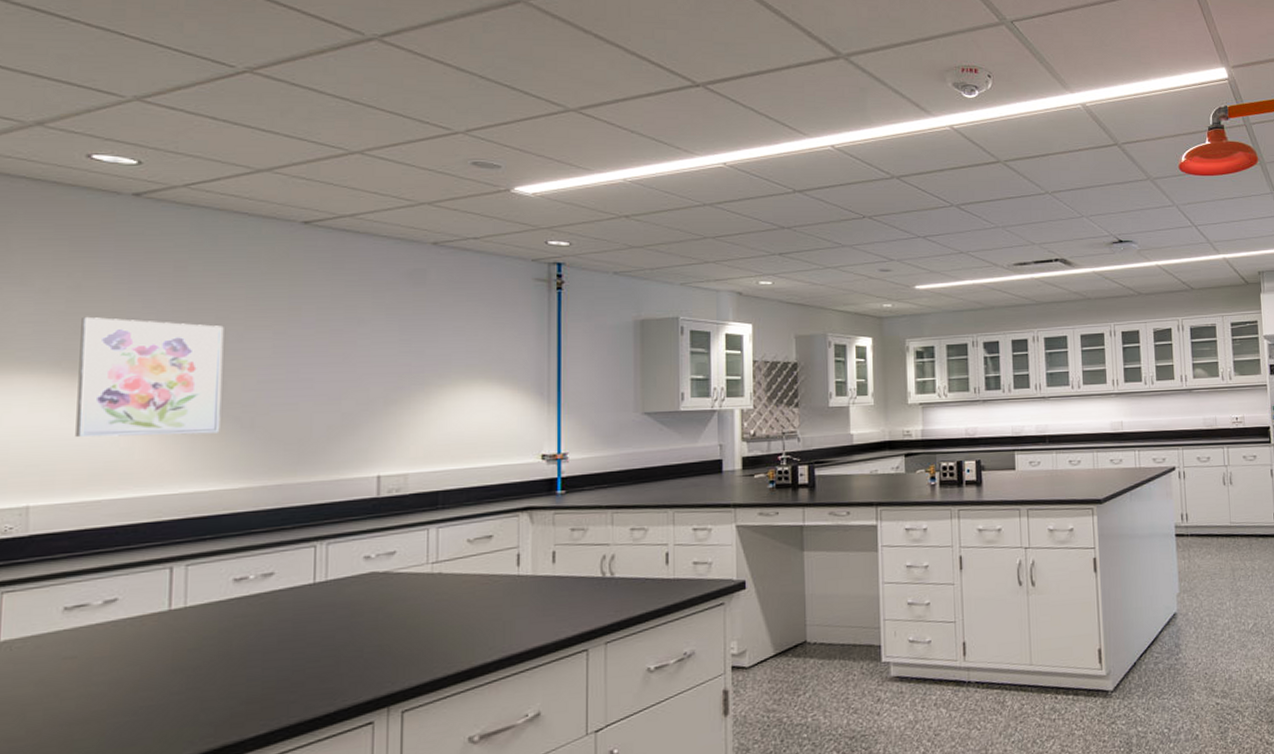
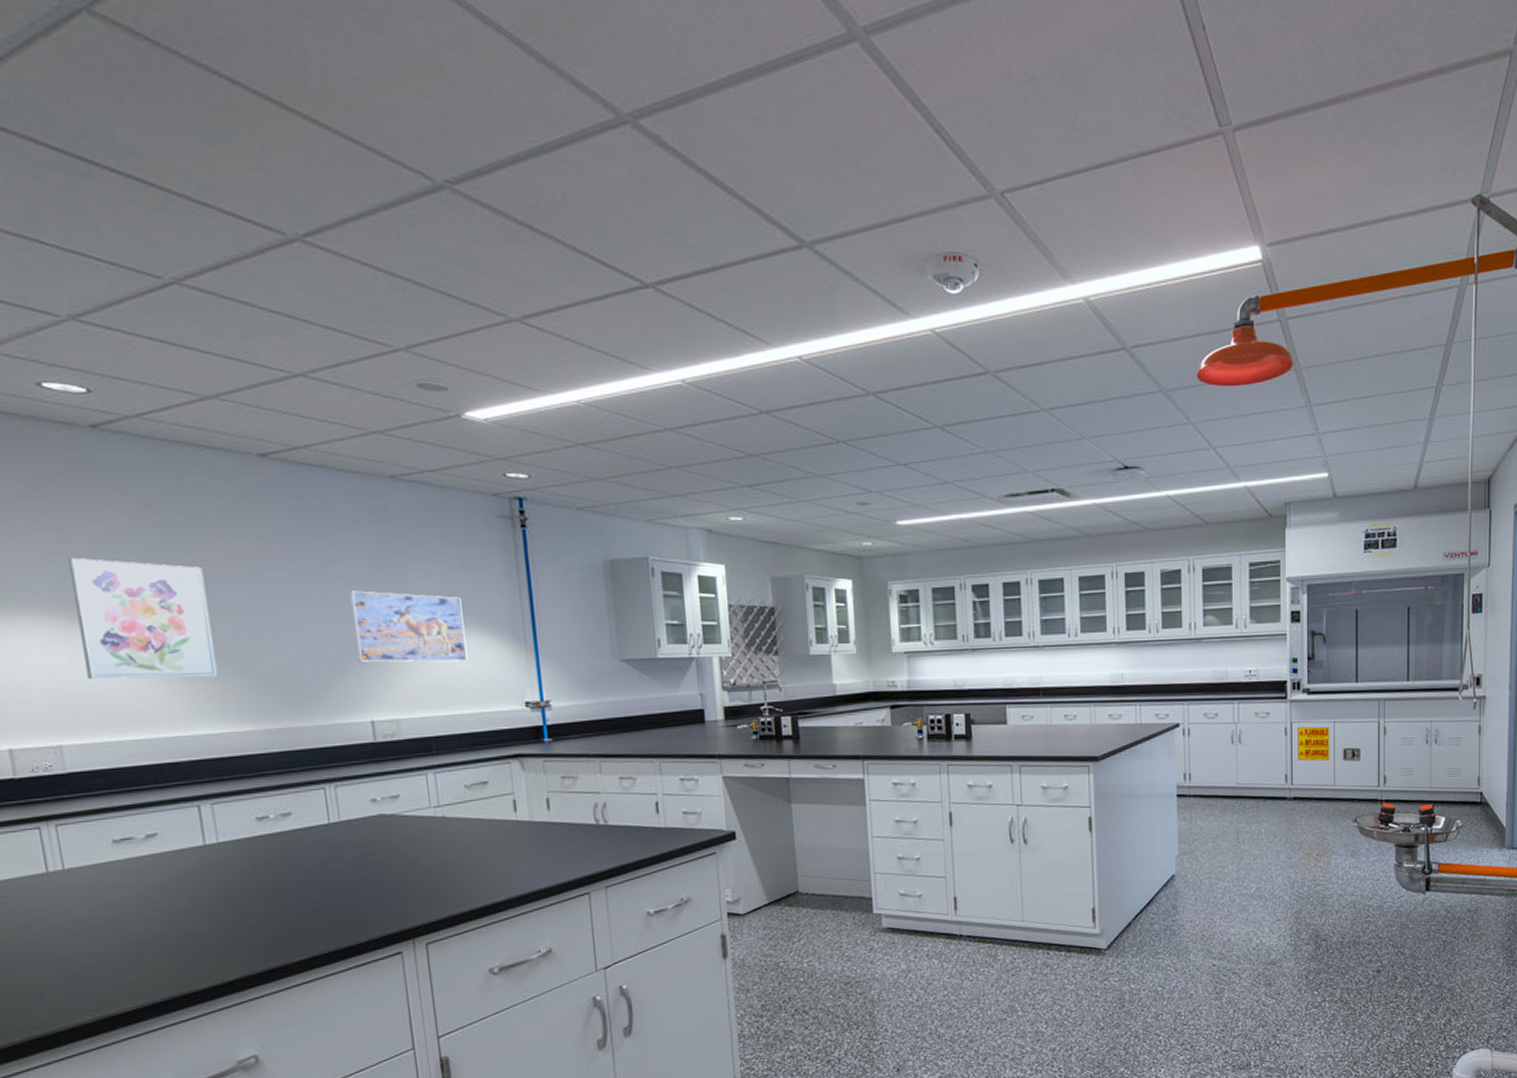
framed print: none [373,348,488,417] -> present [349,590,468,662]

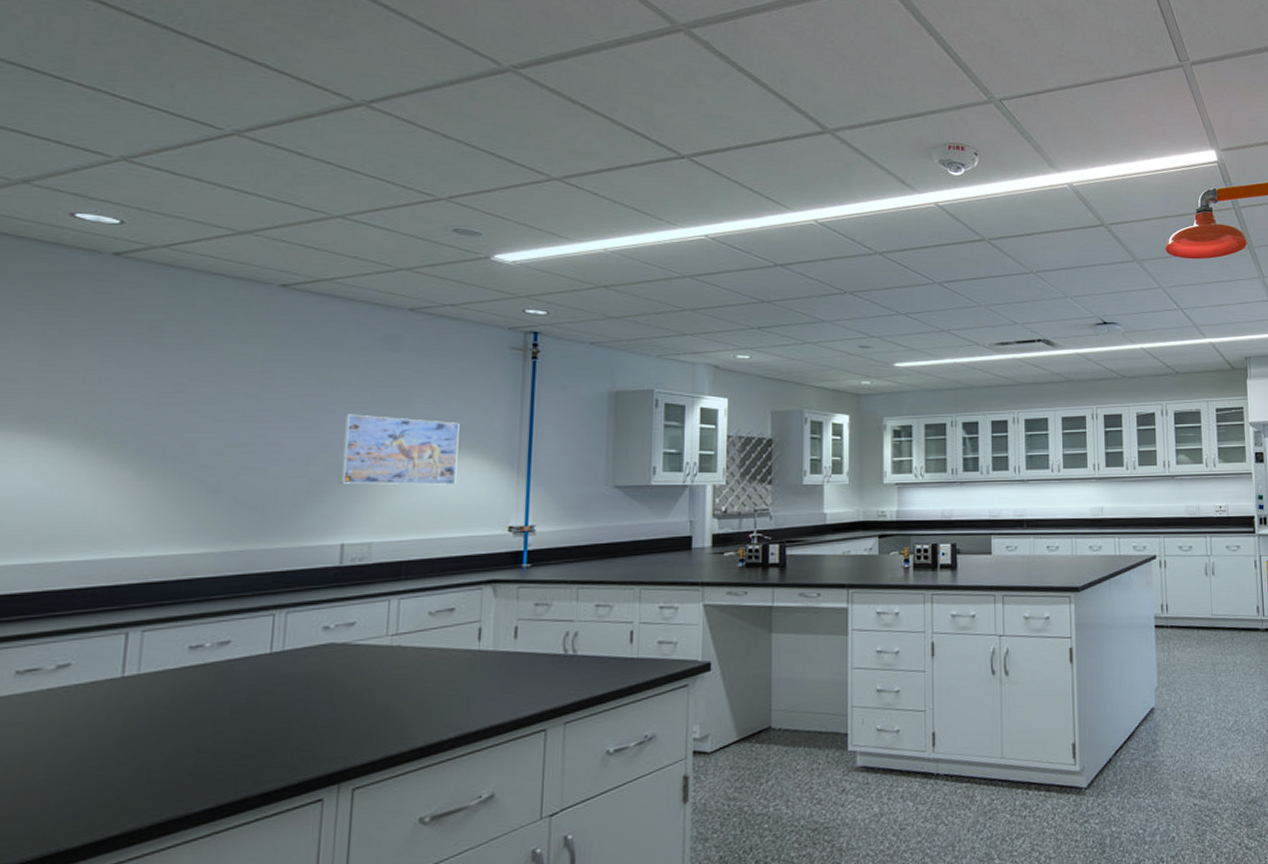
wall art: present [69,557,218,680] -> none [40,375,196,498]

